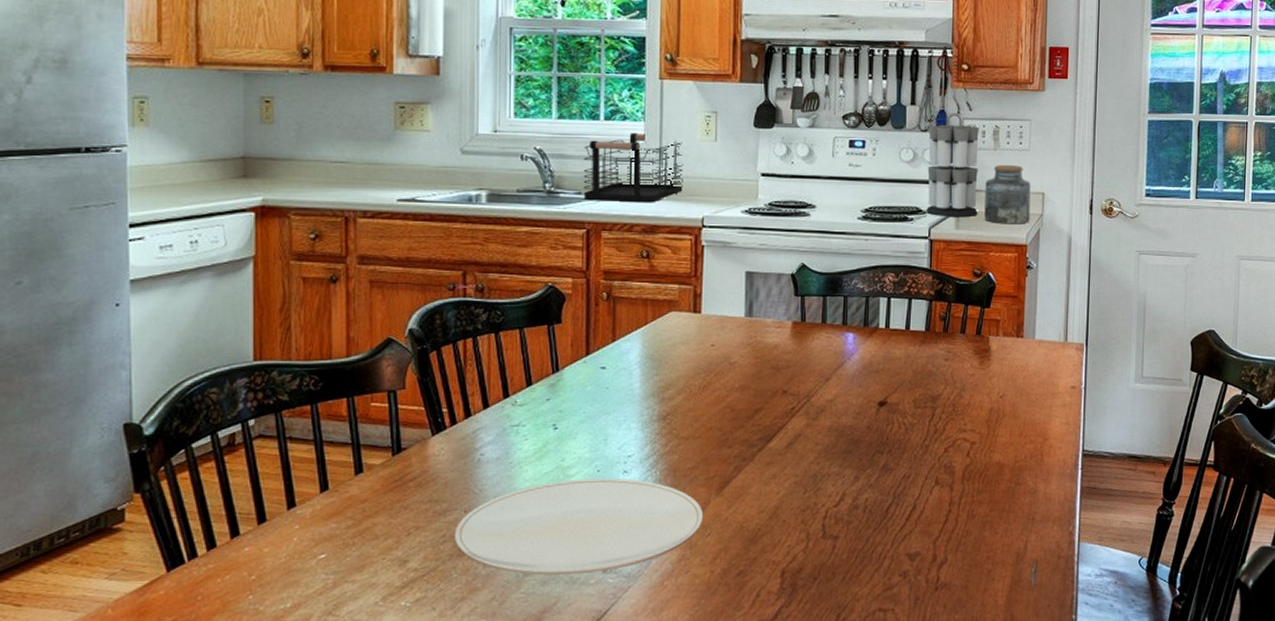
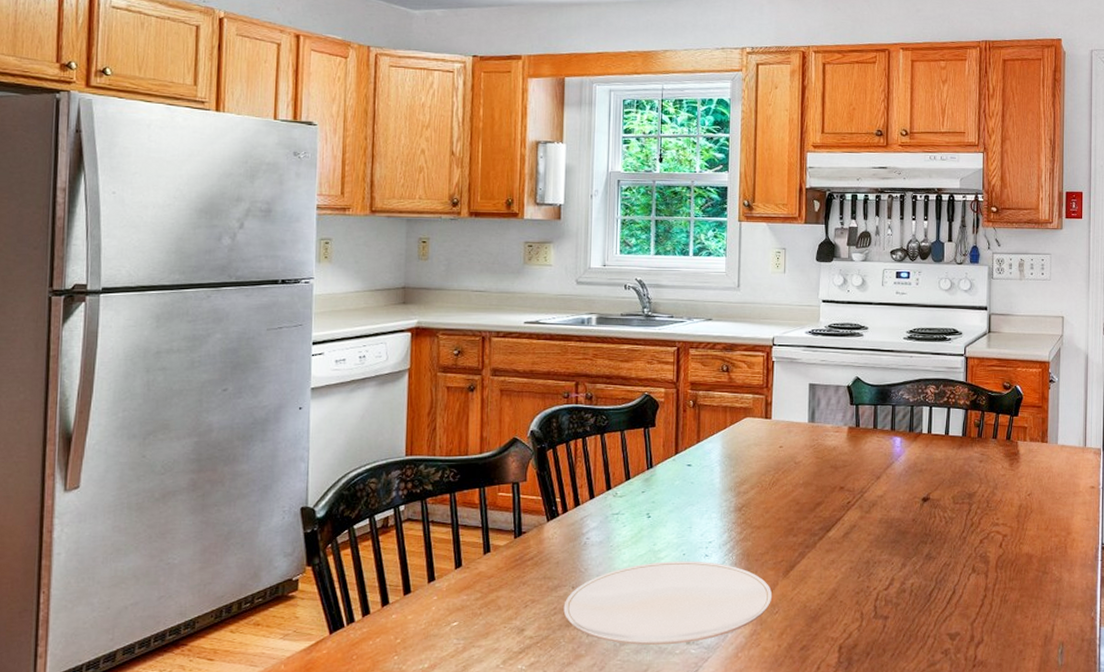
dish rack: present [583,132,683,203] -> none [675,266,758,325]
spice rack: present [926,112,979,218] -> none [962,248,1007,338]
jar: present [984,165,1031,225] -> none [1012,293,1052,344]

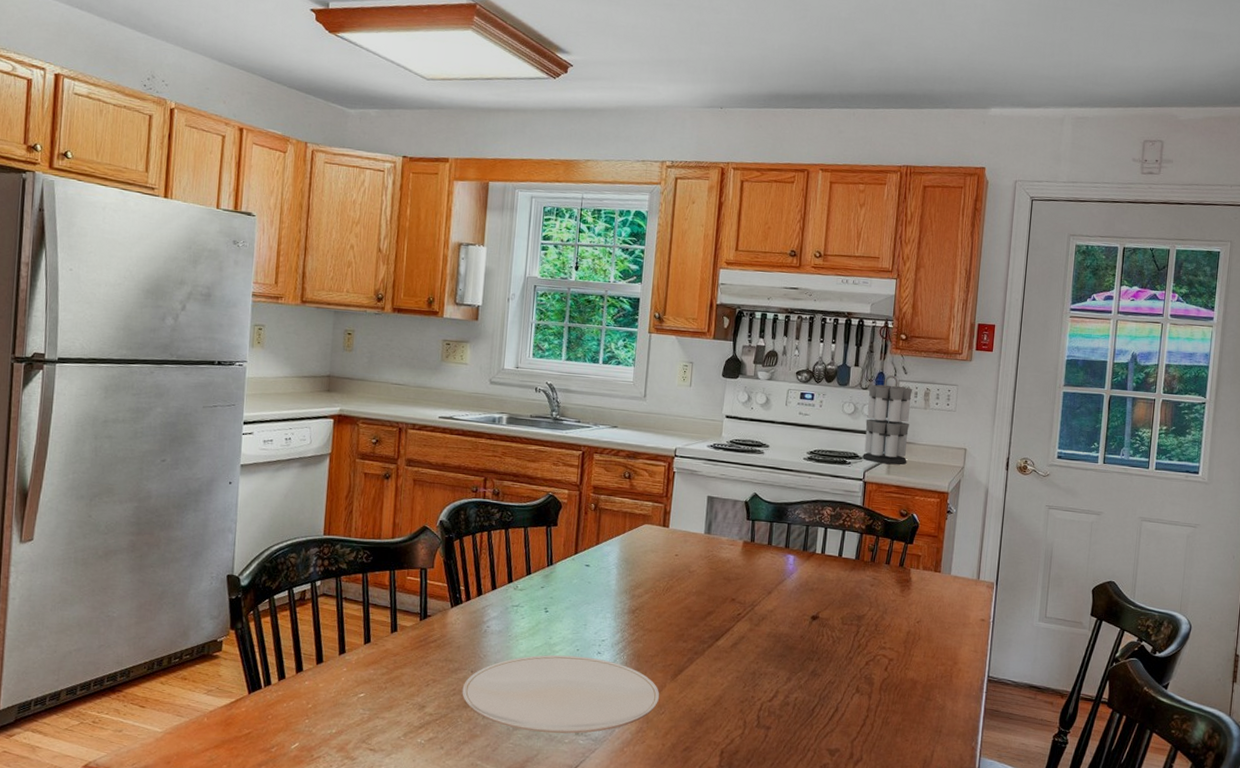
spice rack: none [962,248,1007,338] -> present [862,375,912,465]

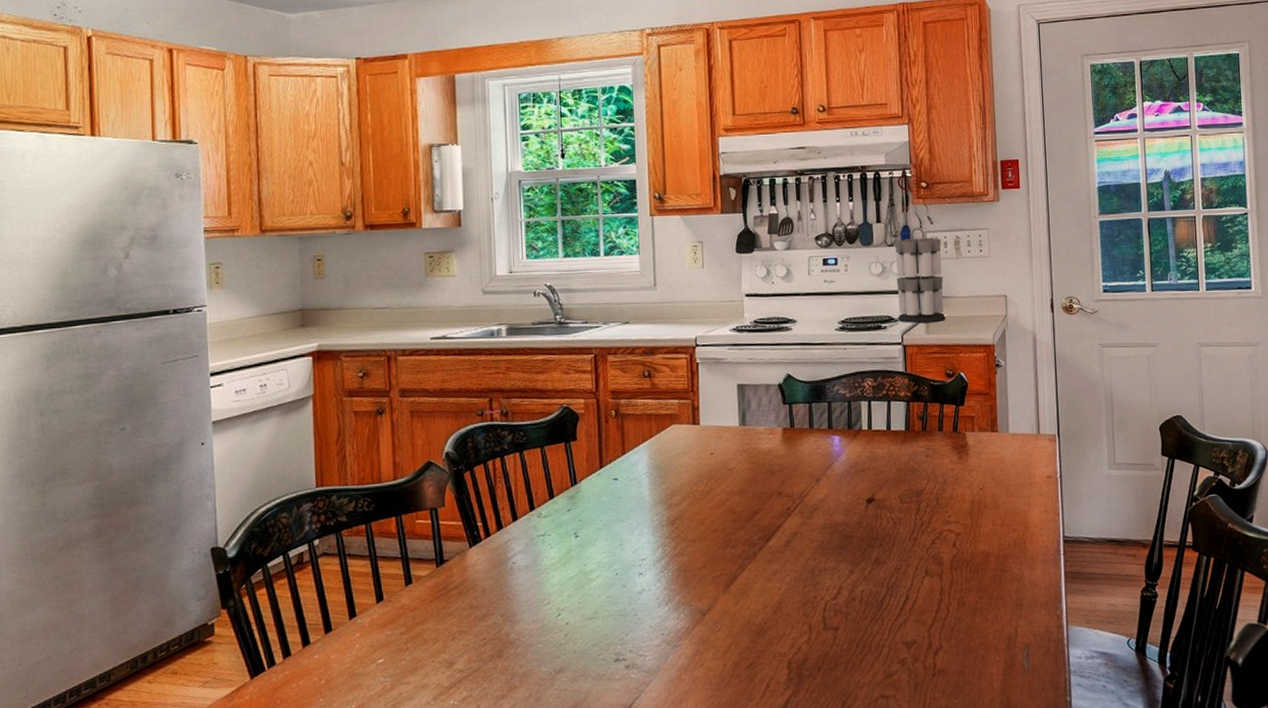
plate: present [462,655,660,734] -> none [493,580,714,673]

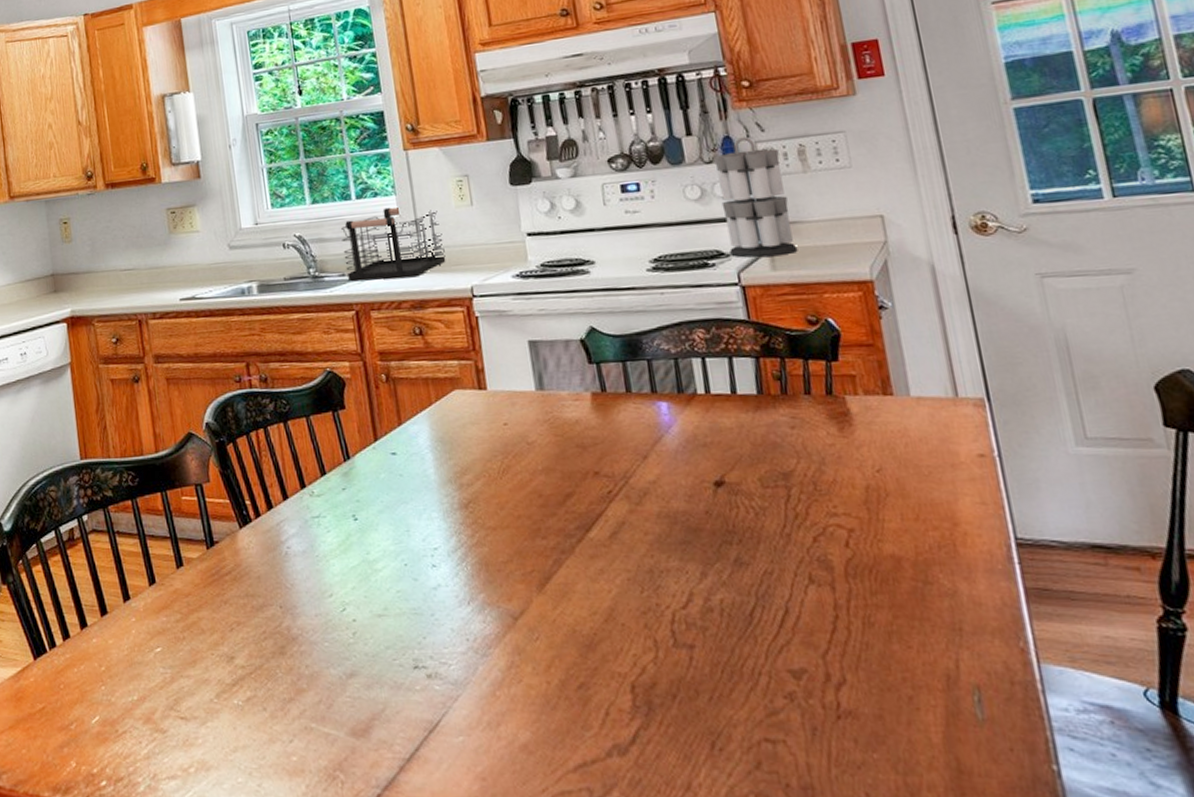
dish rack: none [588,265,677,329] -> present [341,207,446,282]

